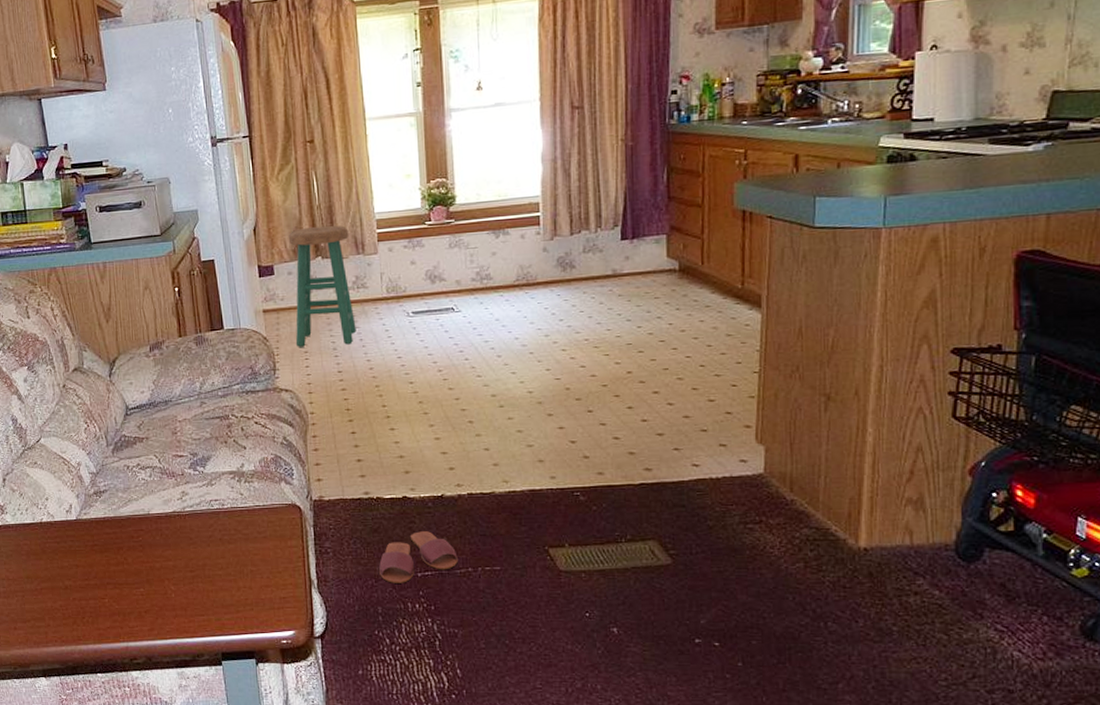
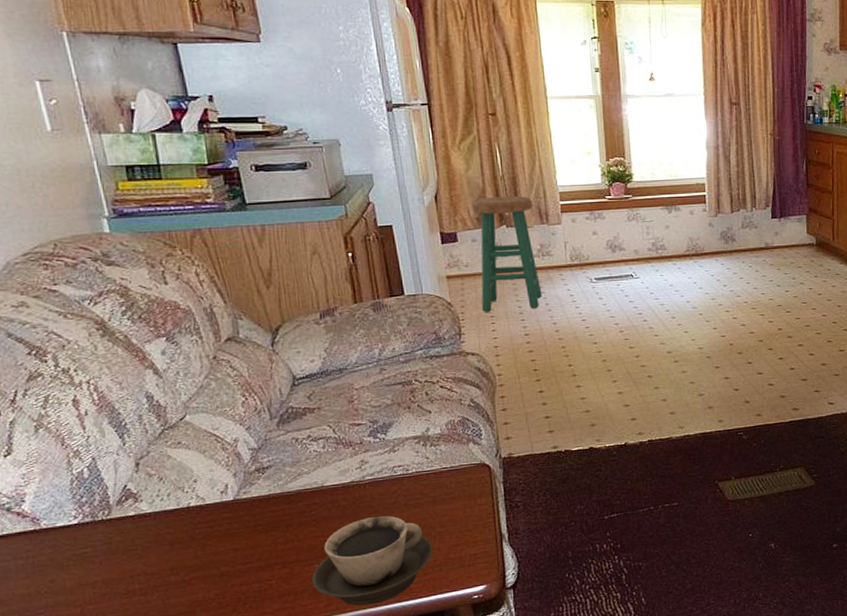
cup: none [137,547,245,635] -> present [311,516,433,607]
slippers: present [378,531,458,583] -> none [567,477,641,528]

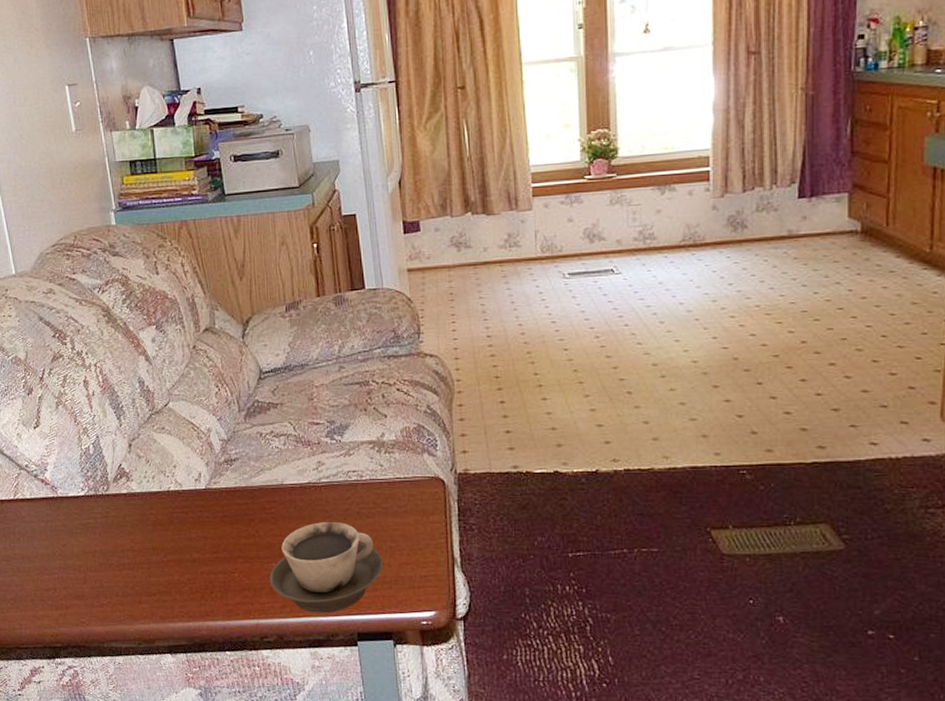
stool: present [471,195,542,312] -> none [436,178,508,309]

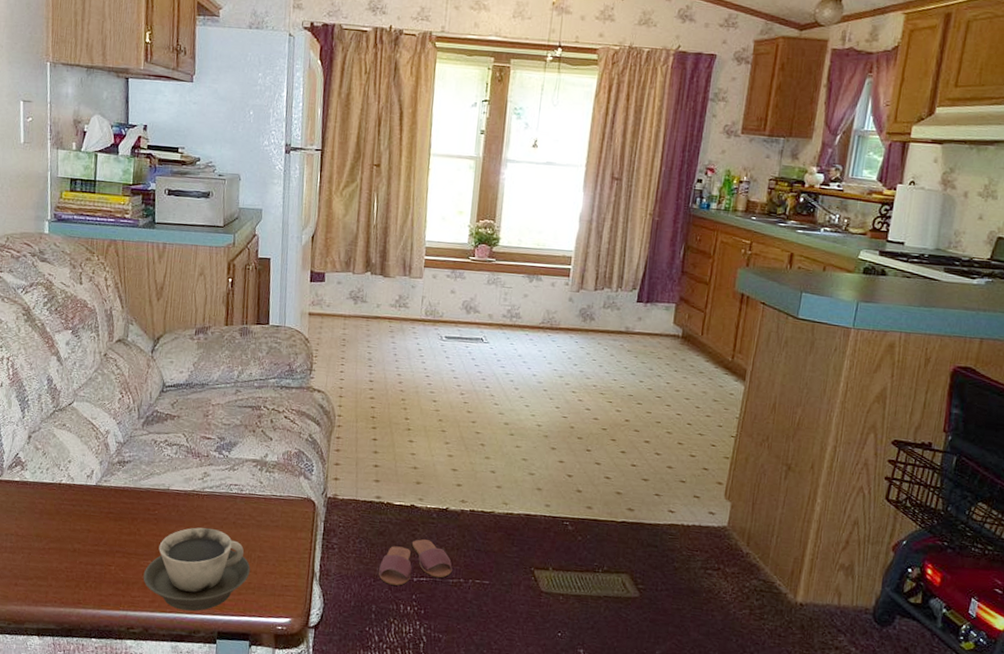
slippers: none [526,509,612,564] -> present [378,539,453,586]

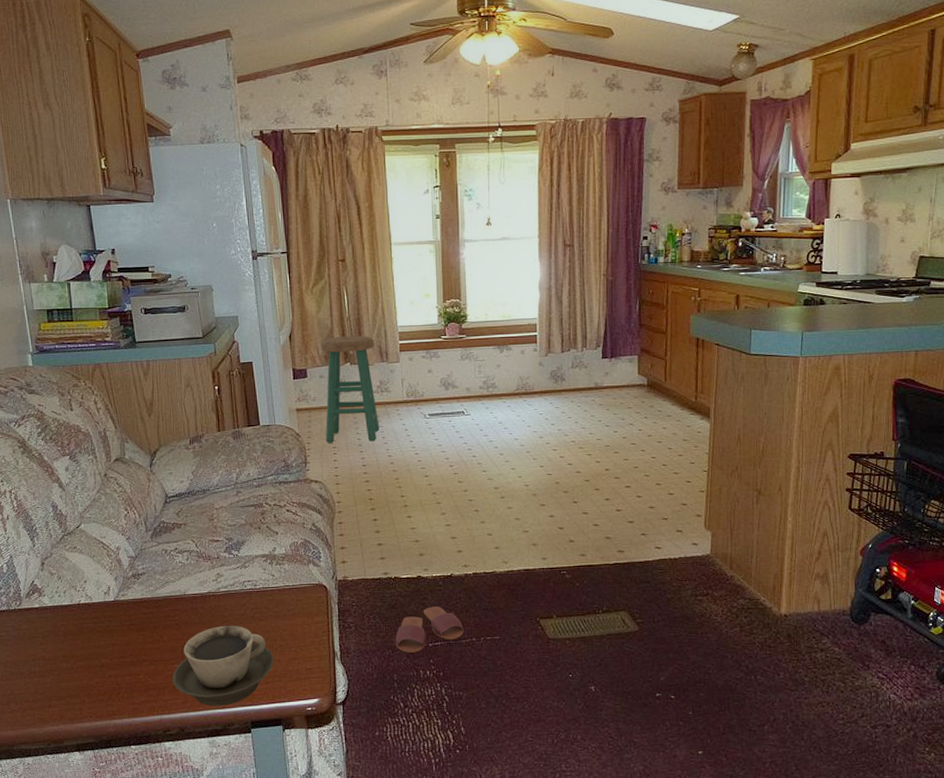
stool: none [334,243,399,358] -> present [320,335,380,443]

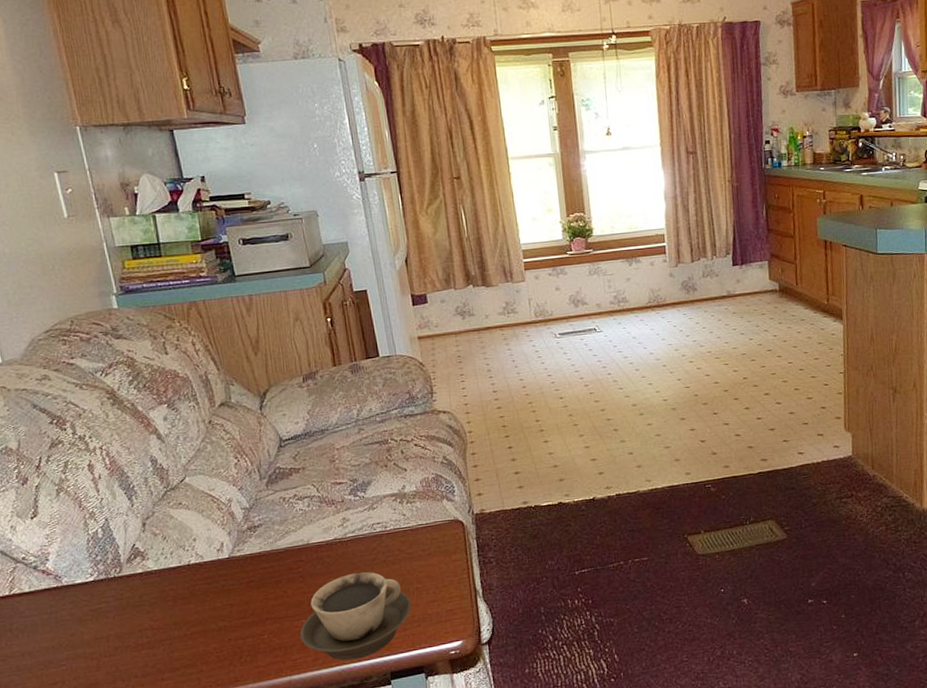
stool: present [320,335,380,443] -> none [439,255,509,371]
slippers: present [394,606,464,653] -> none [539,532,611,584]

